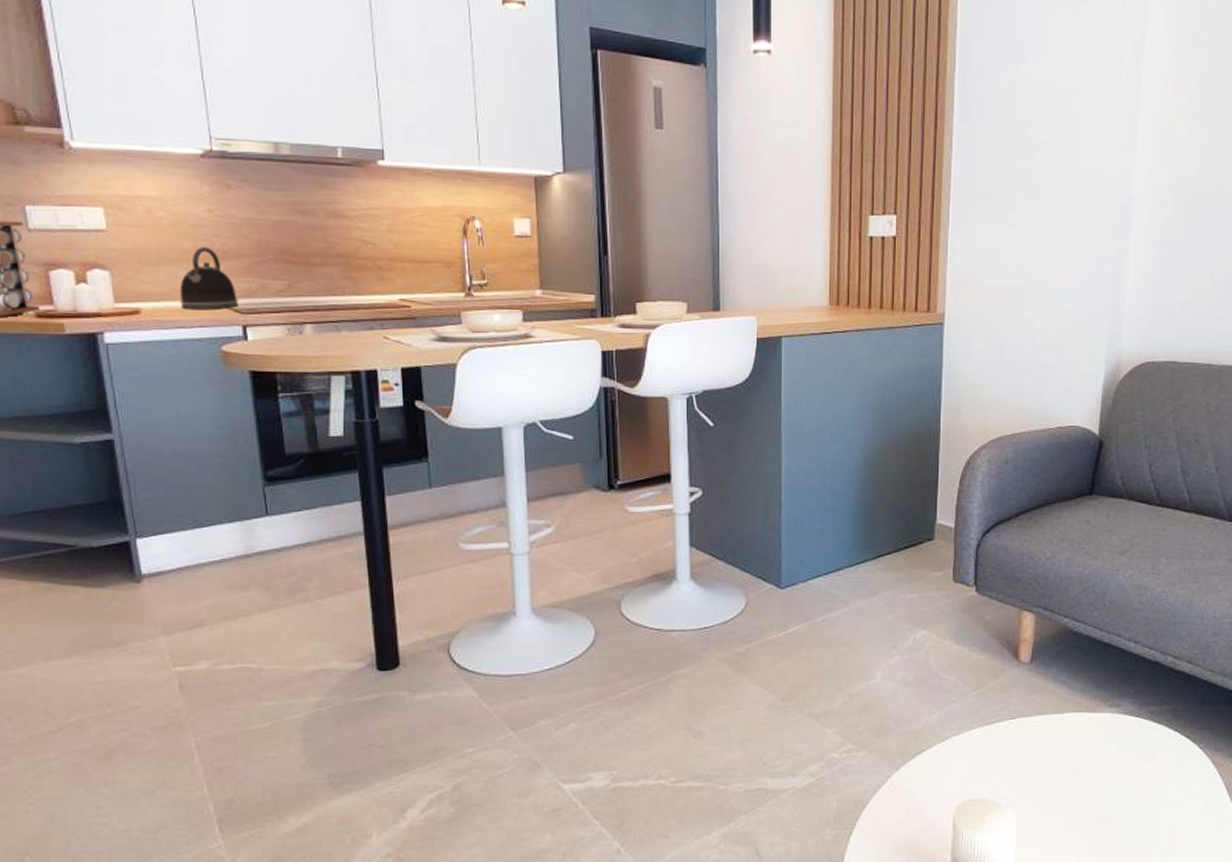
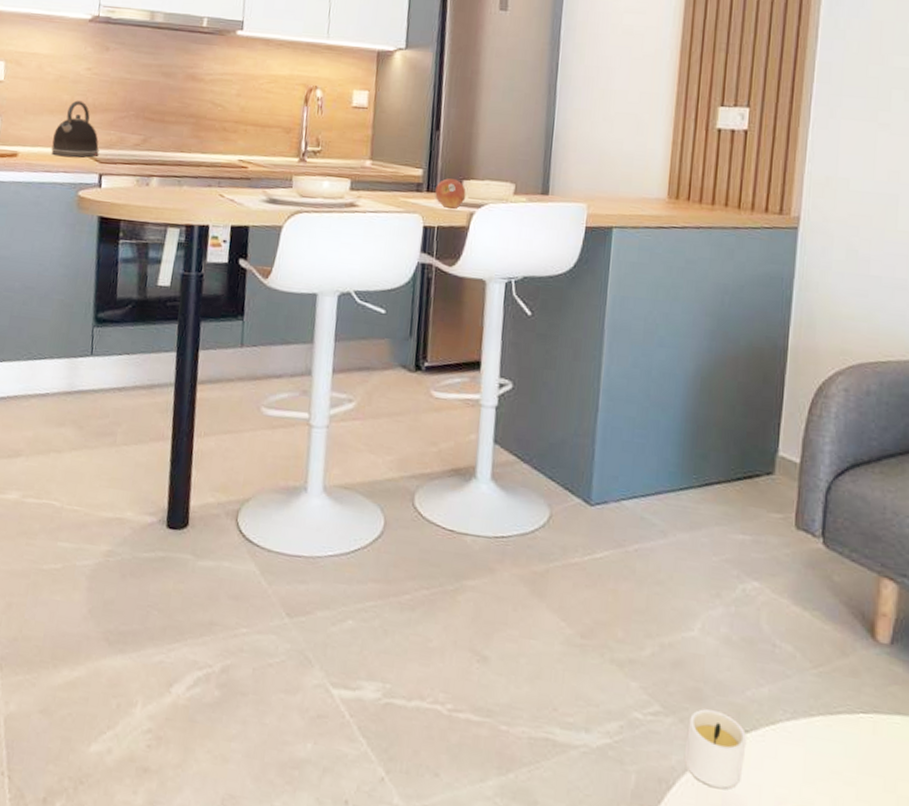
fruit: none [610,302,640,333] -> present [435,178,467,210]
candle: none [874,738,924,800] -> present [683,708,747,790]

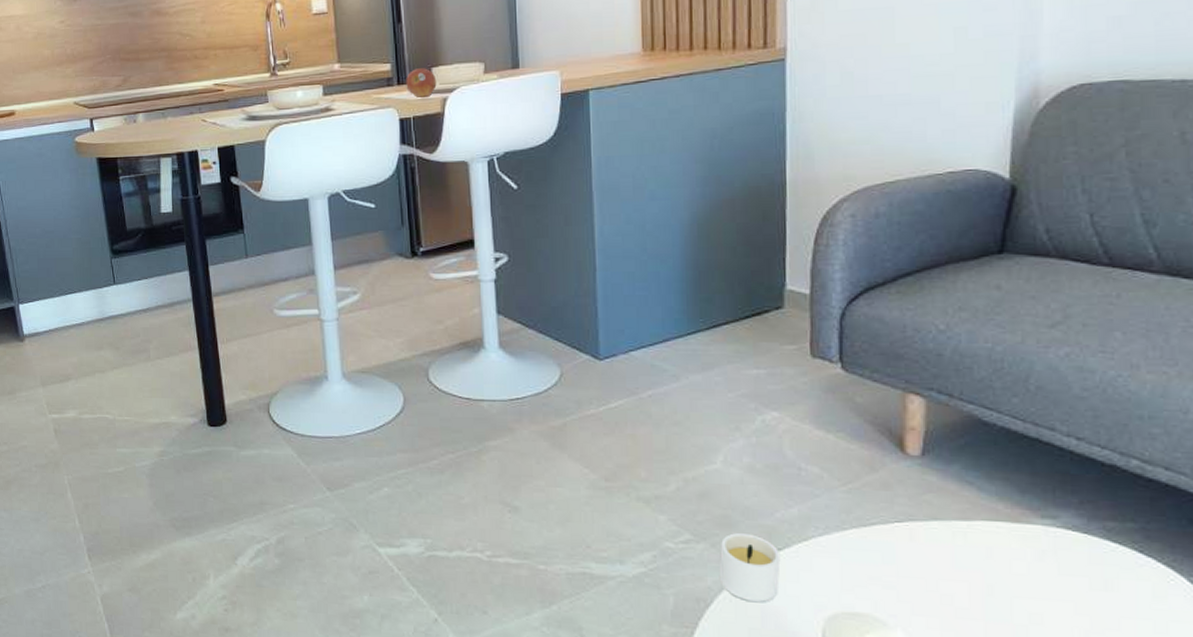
kettle: present [50,100,100,158] -> none [42,53,86,109]

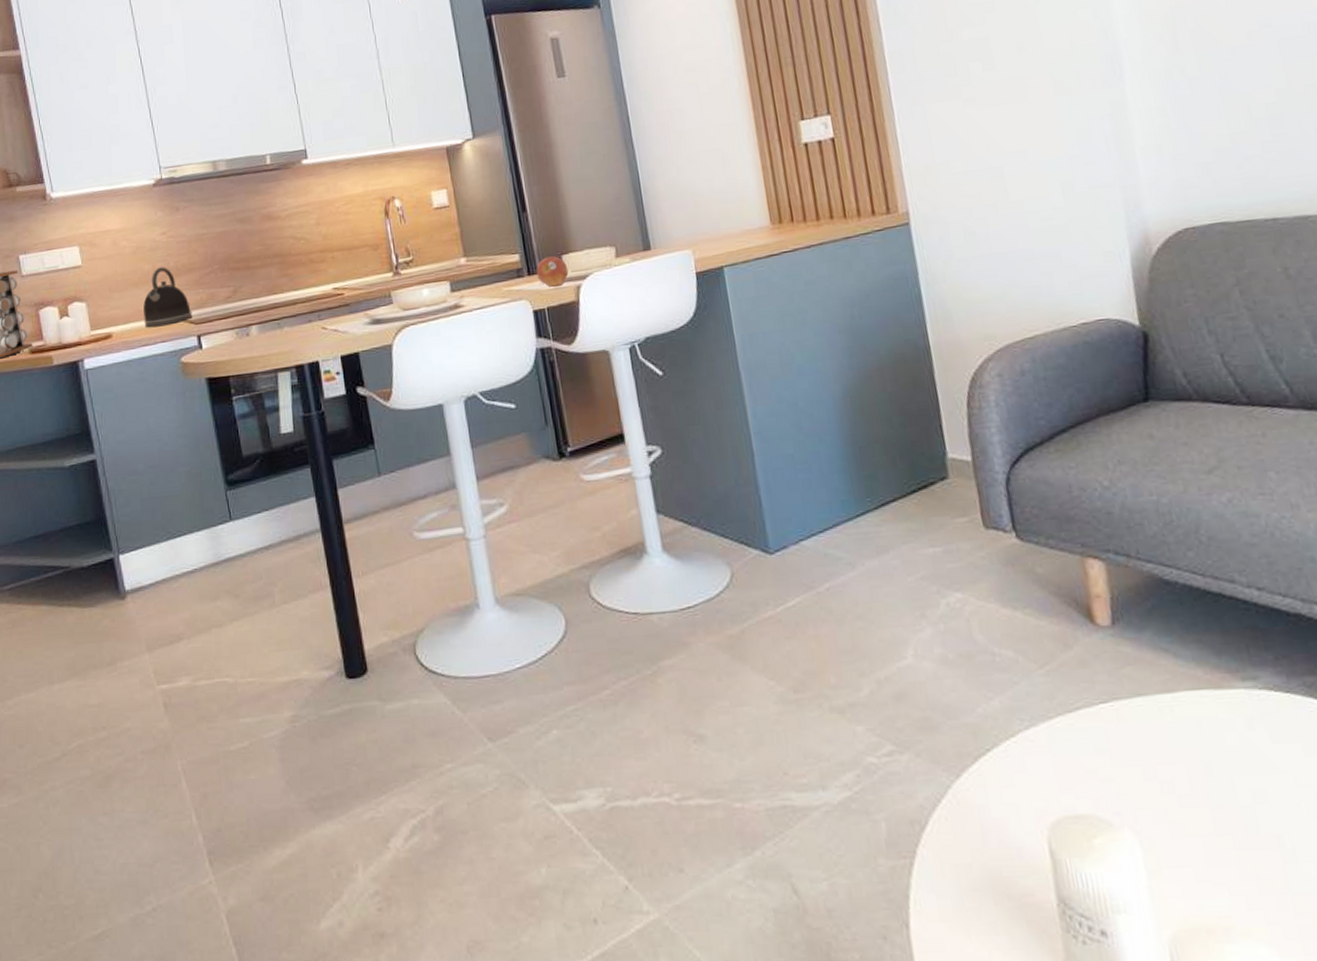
kettle: none [42,53,86,109] -> present [143,267,193,328]
candle: present [719,532,781,603] -> none [925,735,995,818]

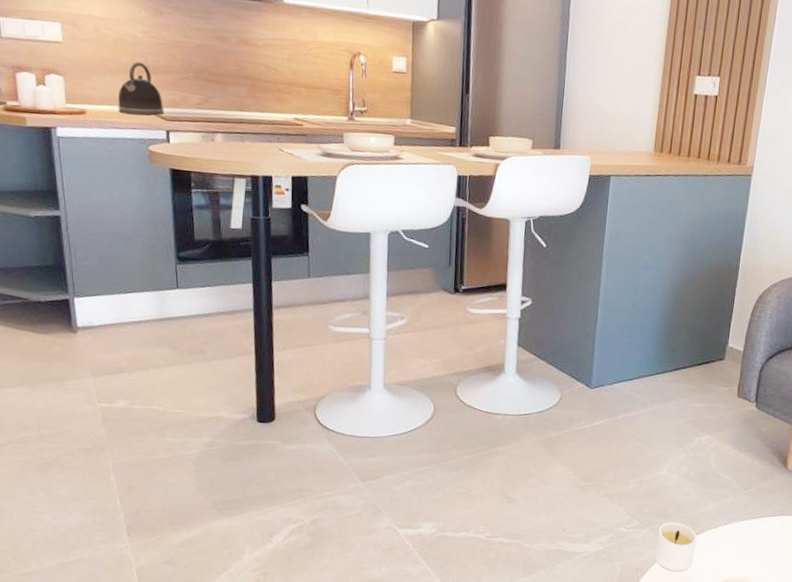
fruit: present [536,256,569,288] -> none [466,135,493,162]
candle: none [925,735,995,818] -> present [653,521,697,572]

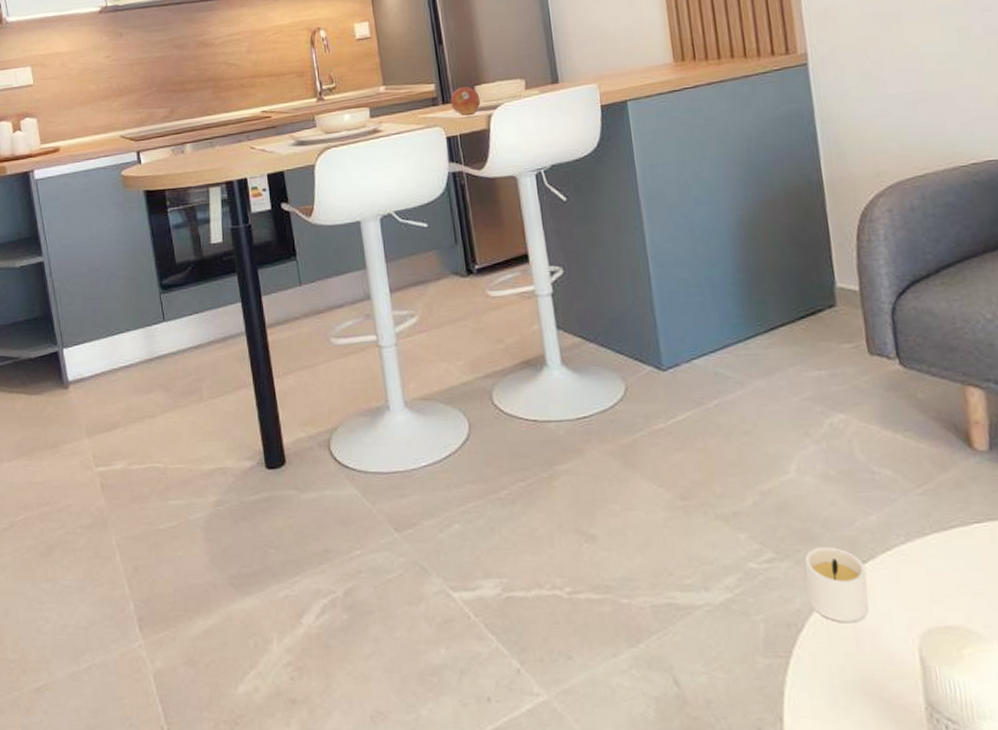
kettle: present [117,62,164,116] -> none [88,87,133,143]
fruit: none [466,135,493,162] -> present [450,86,481,116]

